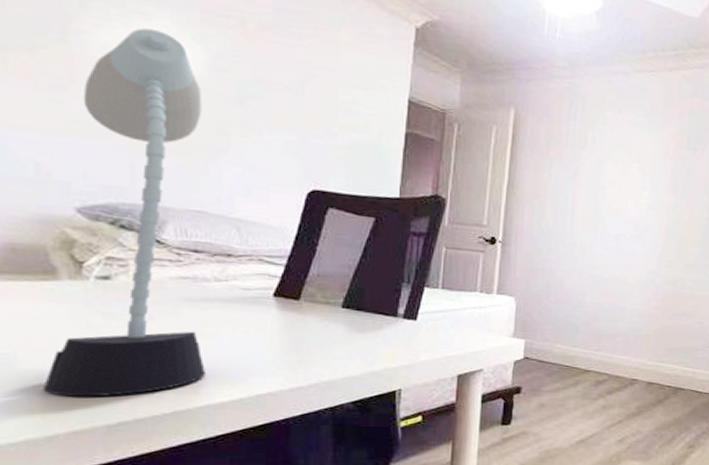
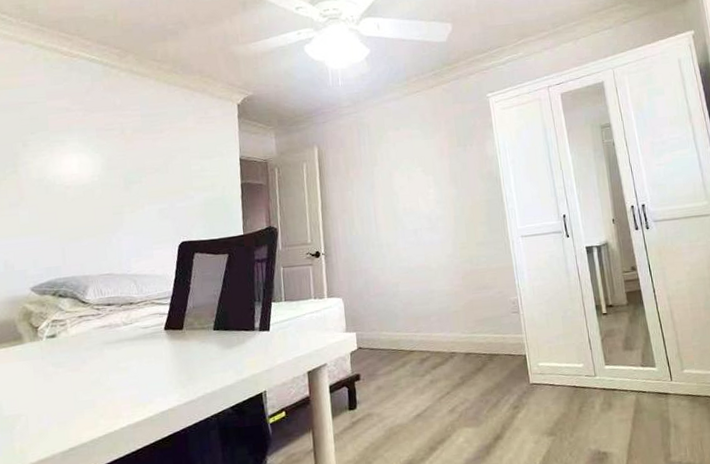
desk lamp: present [43,28,205,397] -> none [19,150,124,433]

